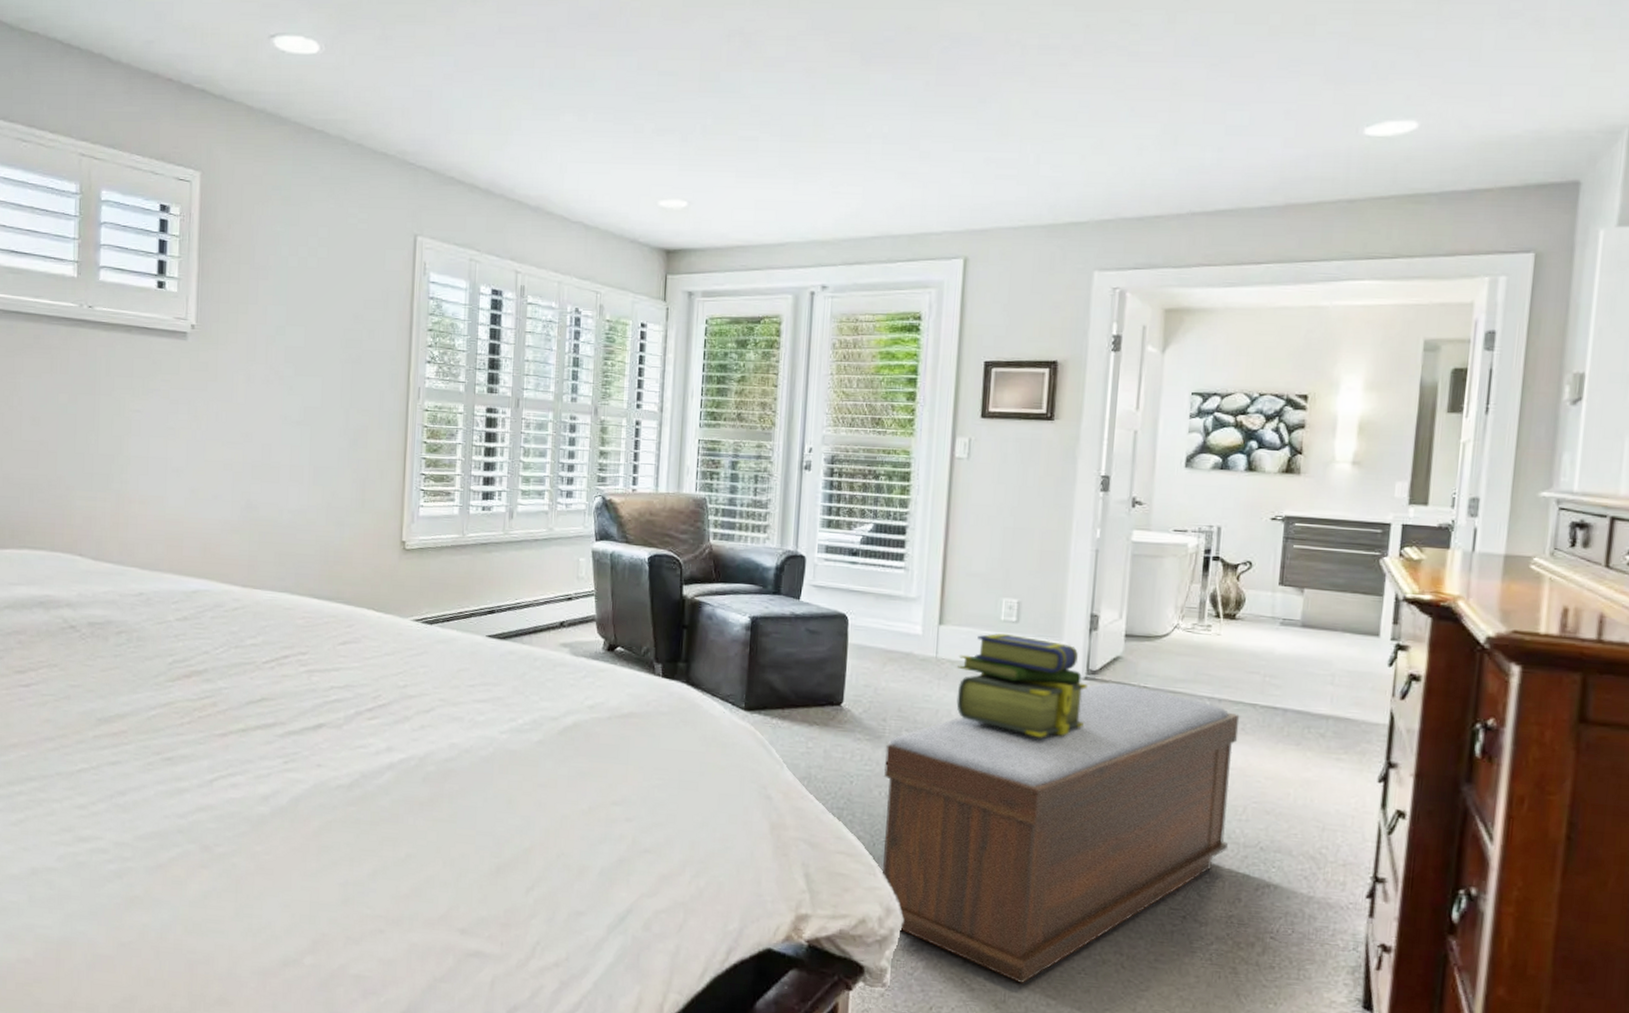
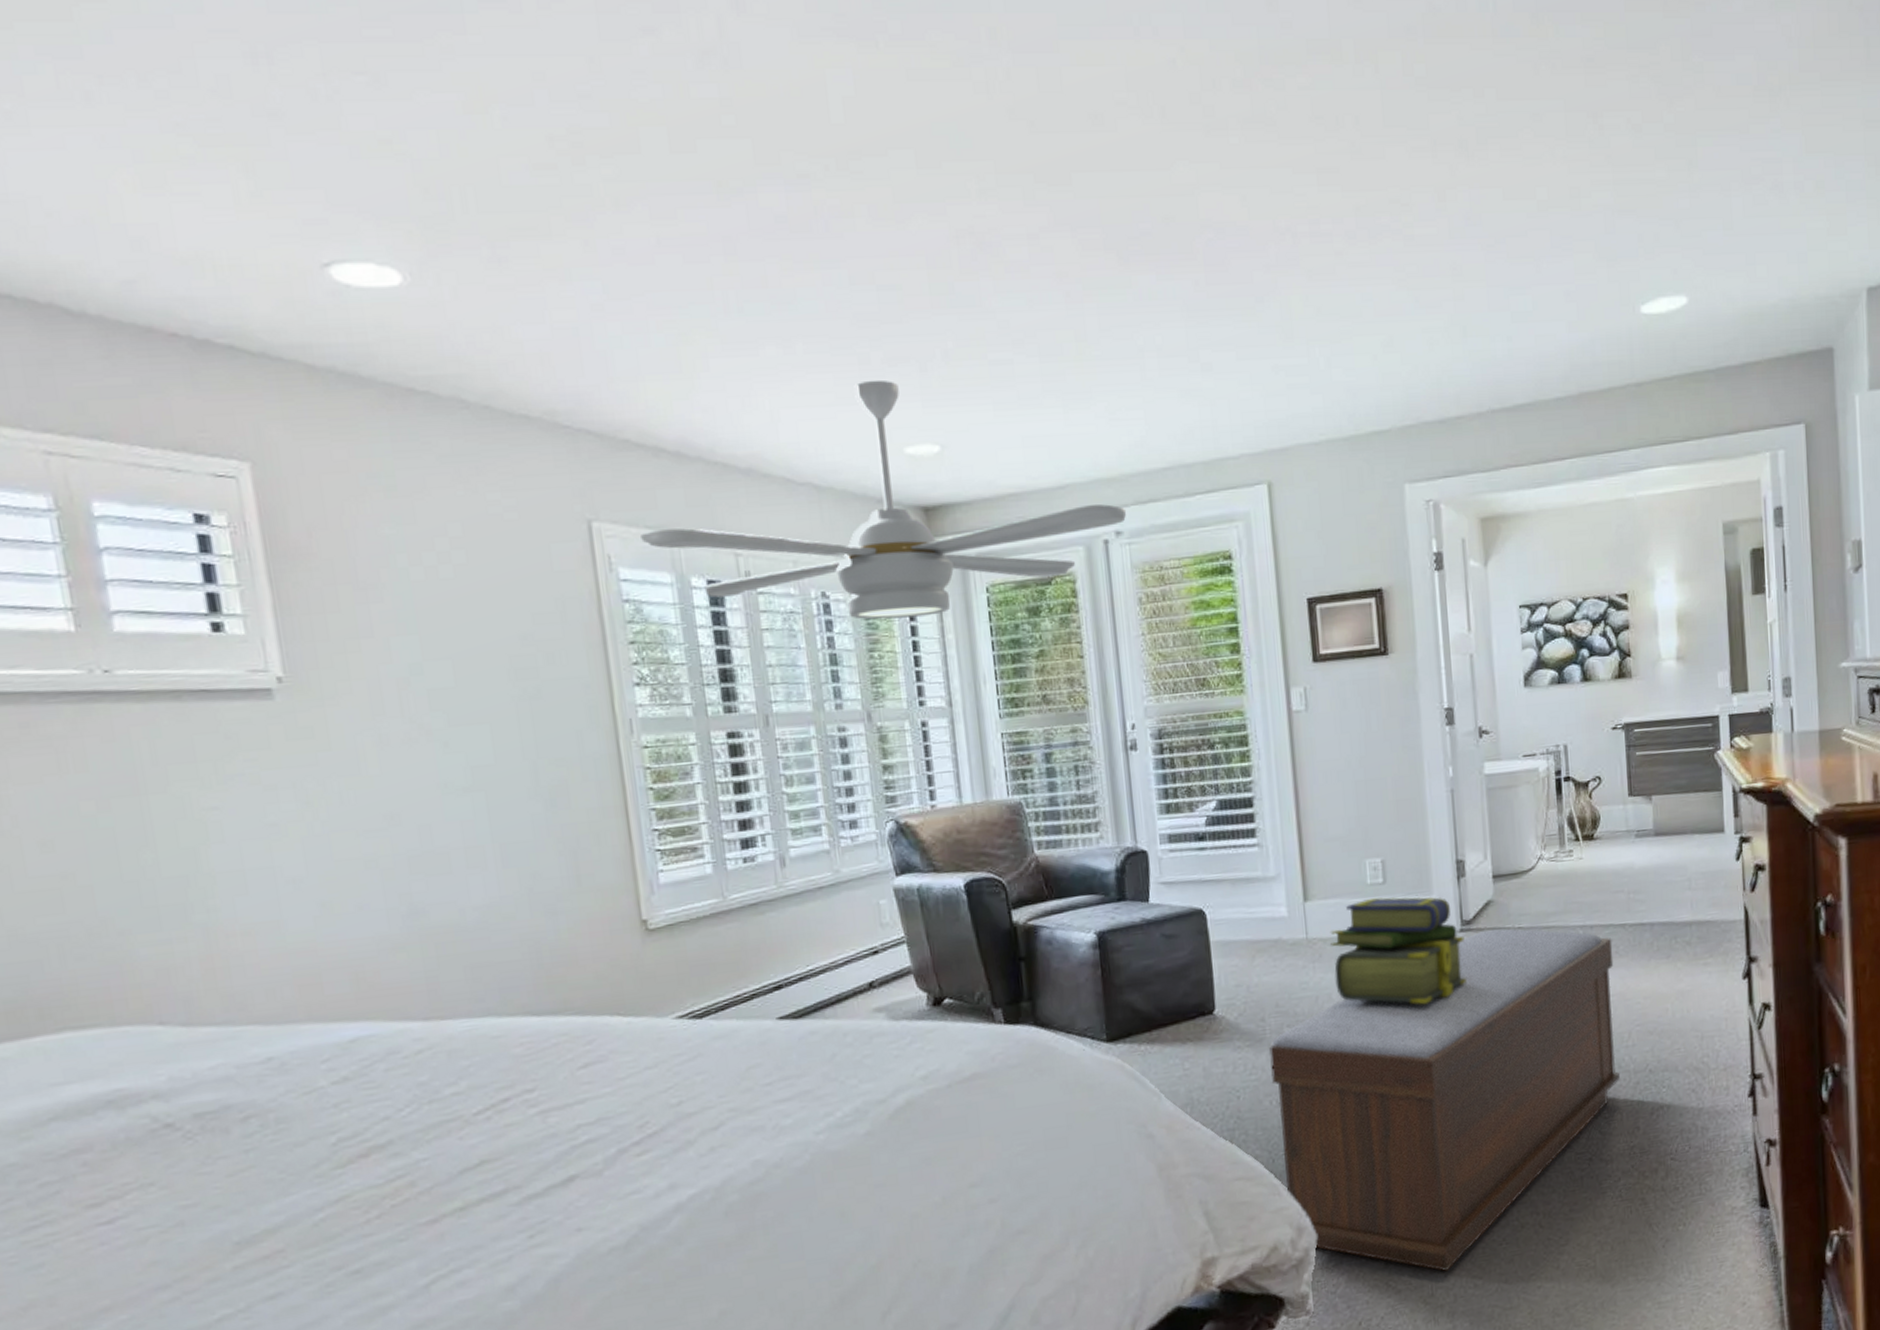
ceiling fan: none [450,145,833,337] -> present [641,379,1126,620]

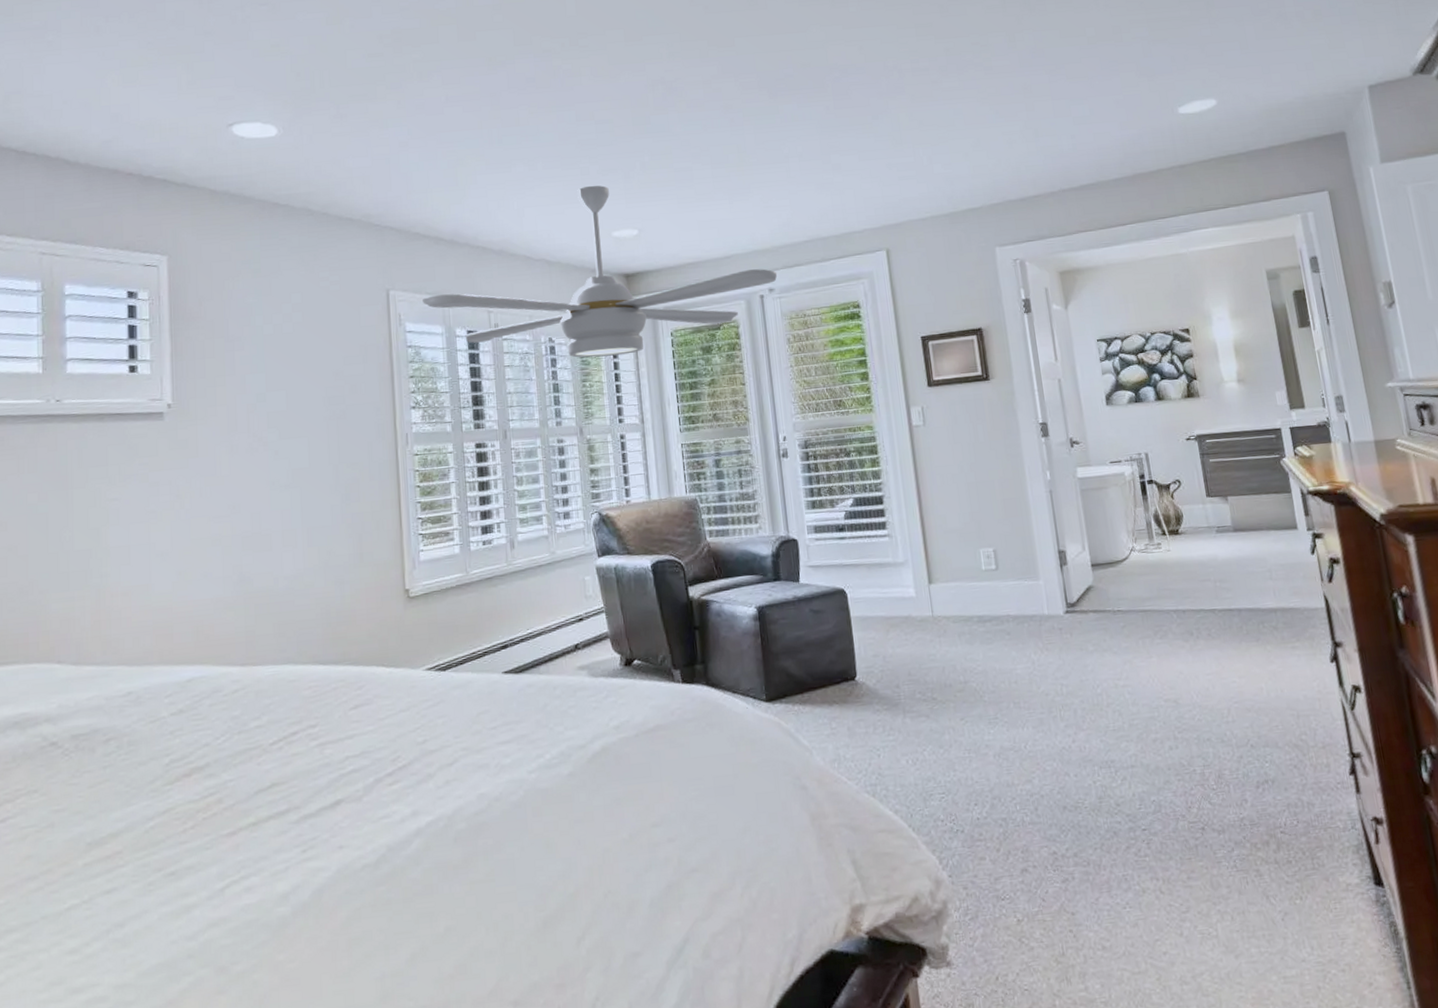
bench: present [1269,927,1620,1272] -> none [904,610,1224,932]
stack of books: present [1330,897,1466,1004] -> none [952,582,1075,677]

